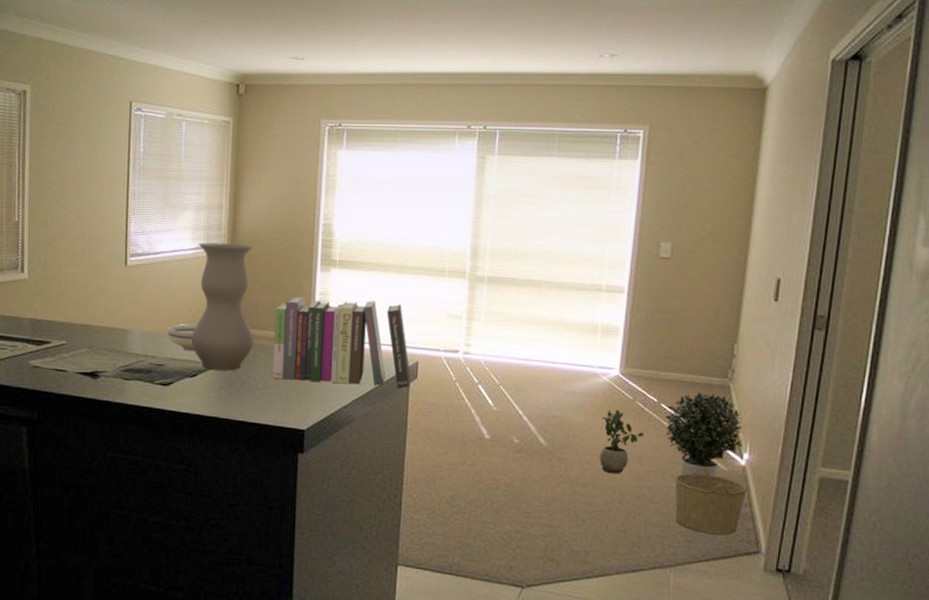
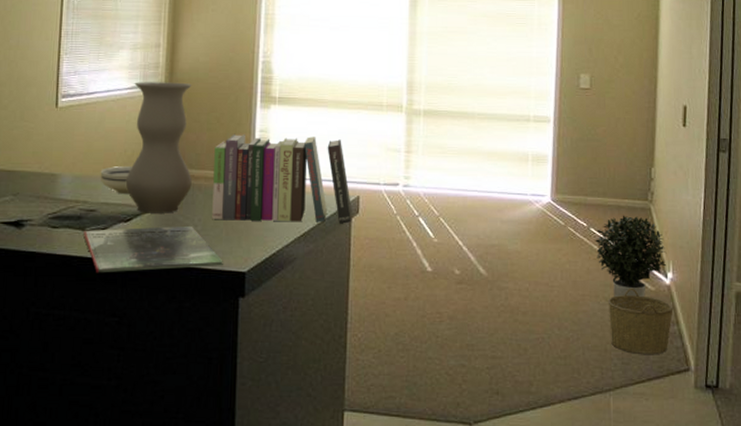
magazine: none [153,383,283,424] -> present [84,226,223,273]
potted plant: present [600,409,645,474] -> none [537,235,578,300]

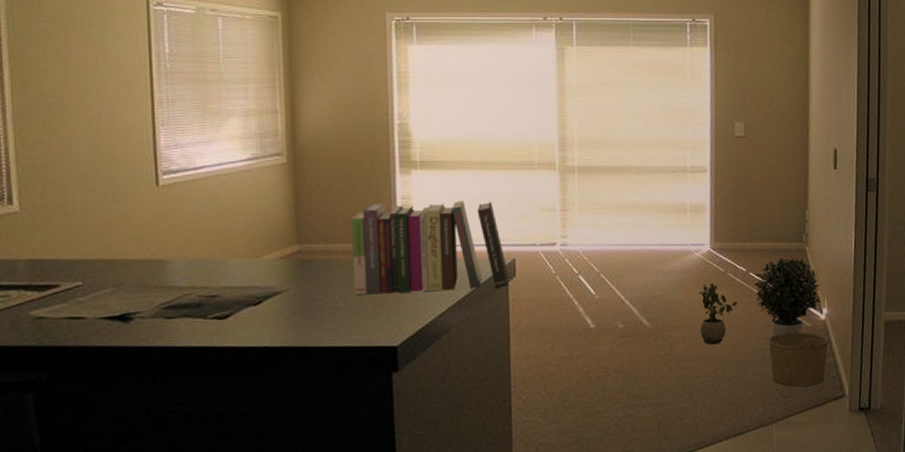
magazine: present [84,226,223,273] -> none [206,304,372,363]
bowl: present [100,166,132,195] -> none [219,245,257,277]
vase: present [125,82,192,213] -> none [250,151,328,294]
potted plant: none [537,235,578,300] -> present [698,282,738,345]

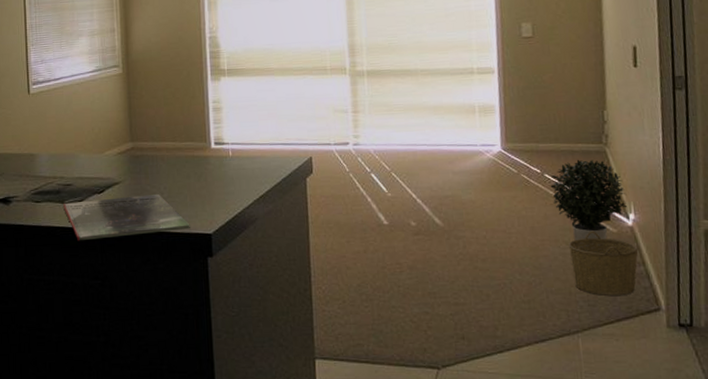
magazine: none [206,304,372,363] -> present [63,194,190,241]
books: present [351,201,509,295] -> none [173,104,307,187]
potted plant: present [698,282,738,345] -> none [491,183,534,247]

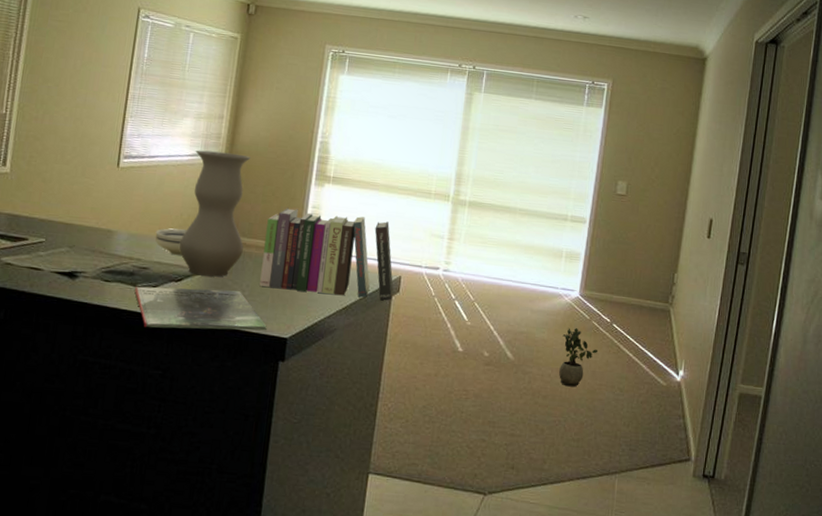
bowl: none [72,143,100,169] -> present [155,228,187,256]
vase: none [95,62,155,185] -> present [179,150,251,277]
books: none [173,104,307,187] -> present [259,207,394,301]
potted plant: none [491,183,534,247] -> present [559,327,599,387]
potted plant: present [550,159,627,259] -> none [616,314,680,408]
basket: present [568,230,639,297] -> none [621,381,682,444]

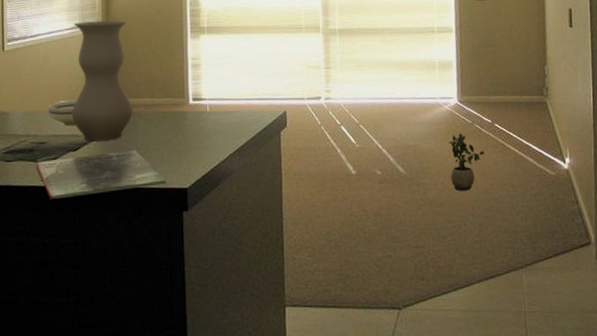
books: present [259,207,394,301] -> none [152,60,281,143]

